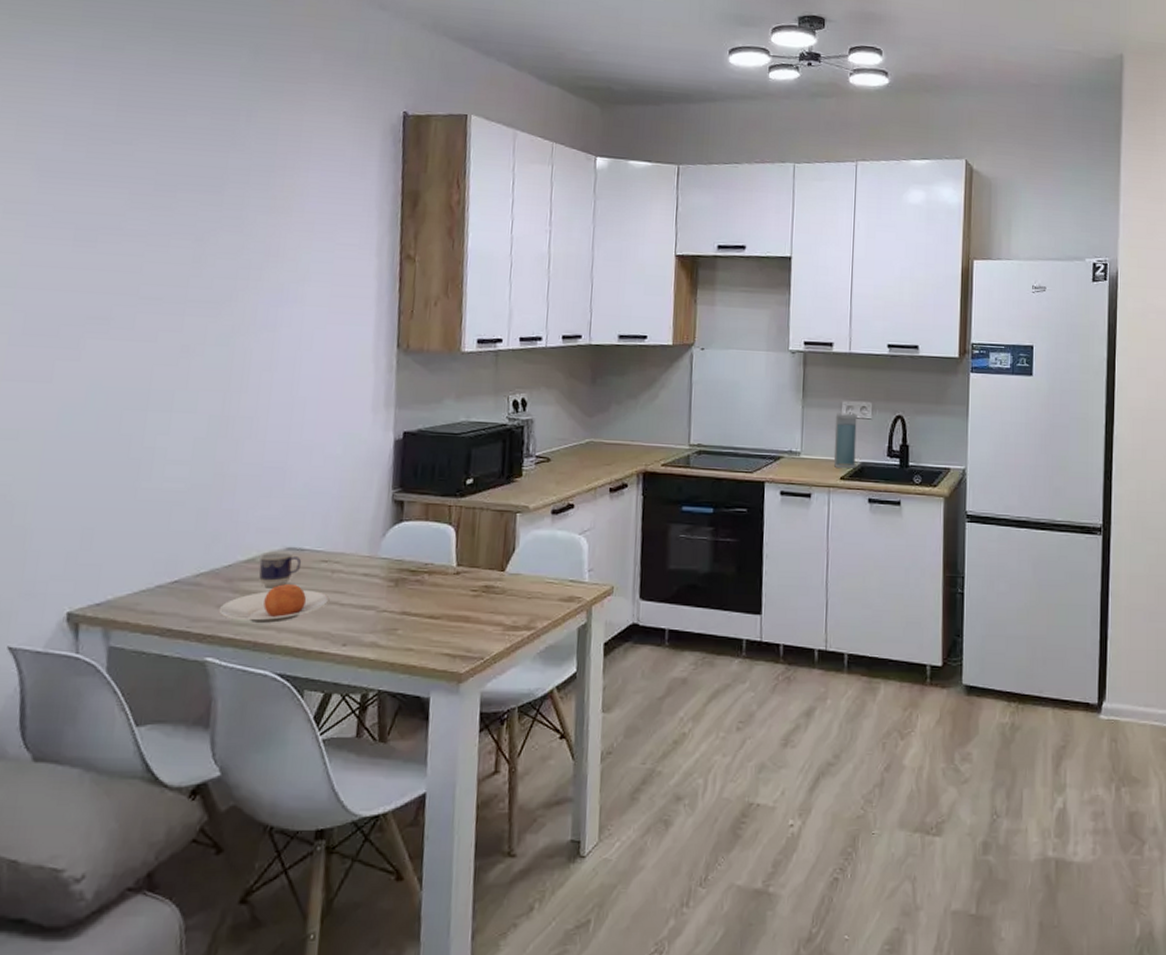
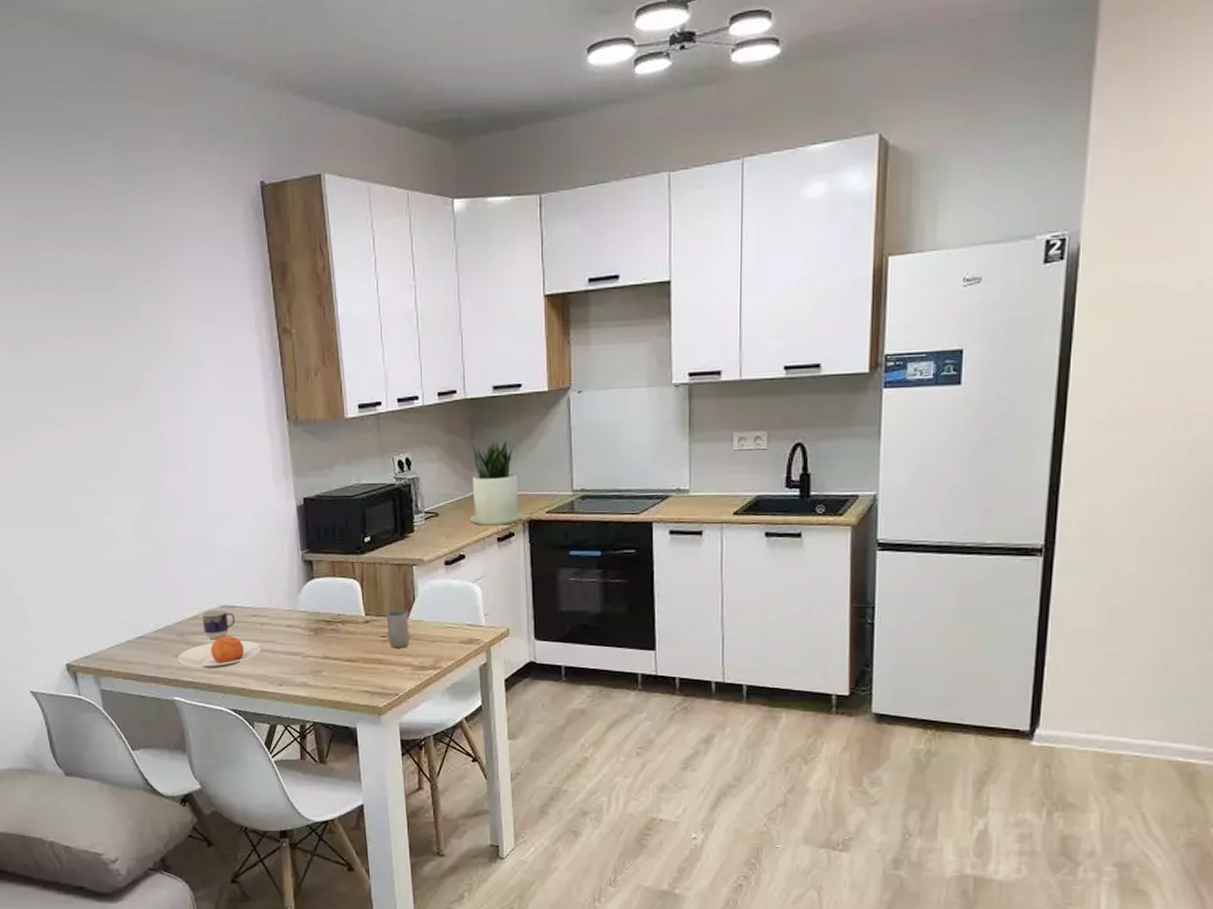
cup: none [479,561,505,605] -> present [386,610,410,648]
planter: none [582,388,640,476] -> present [469,439,525,526]
soap dispenser: present [833,413,857,470] -> none [725,445,751,504]

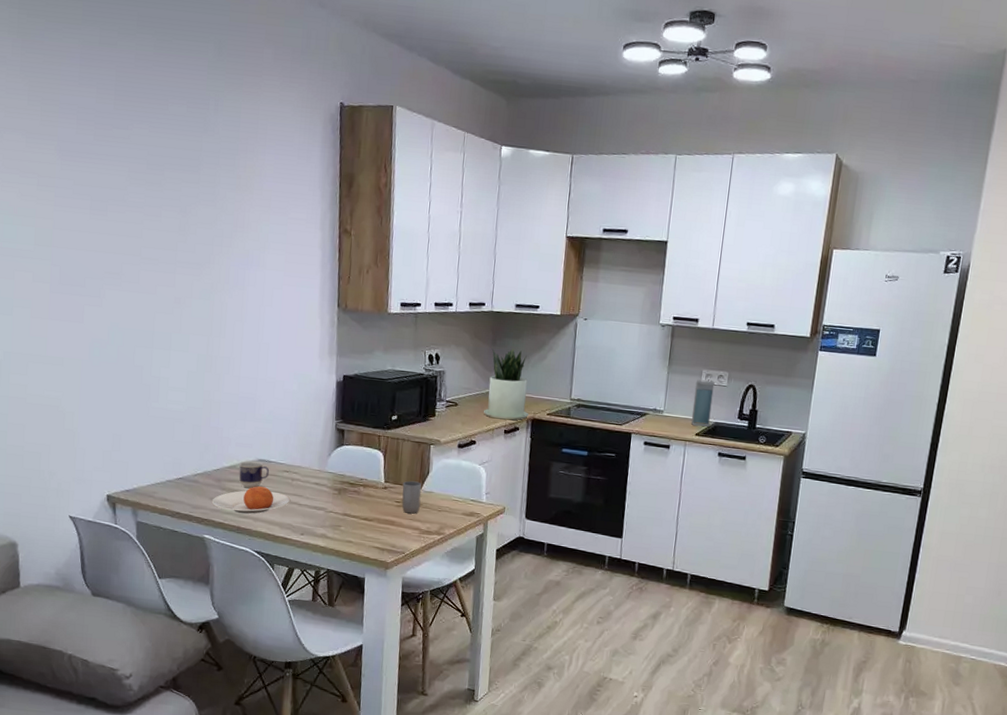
soap dispenser: none [725,445,751,504] -> present [691,379,715,428]

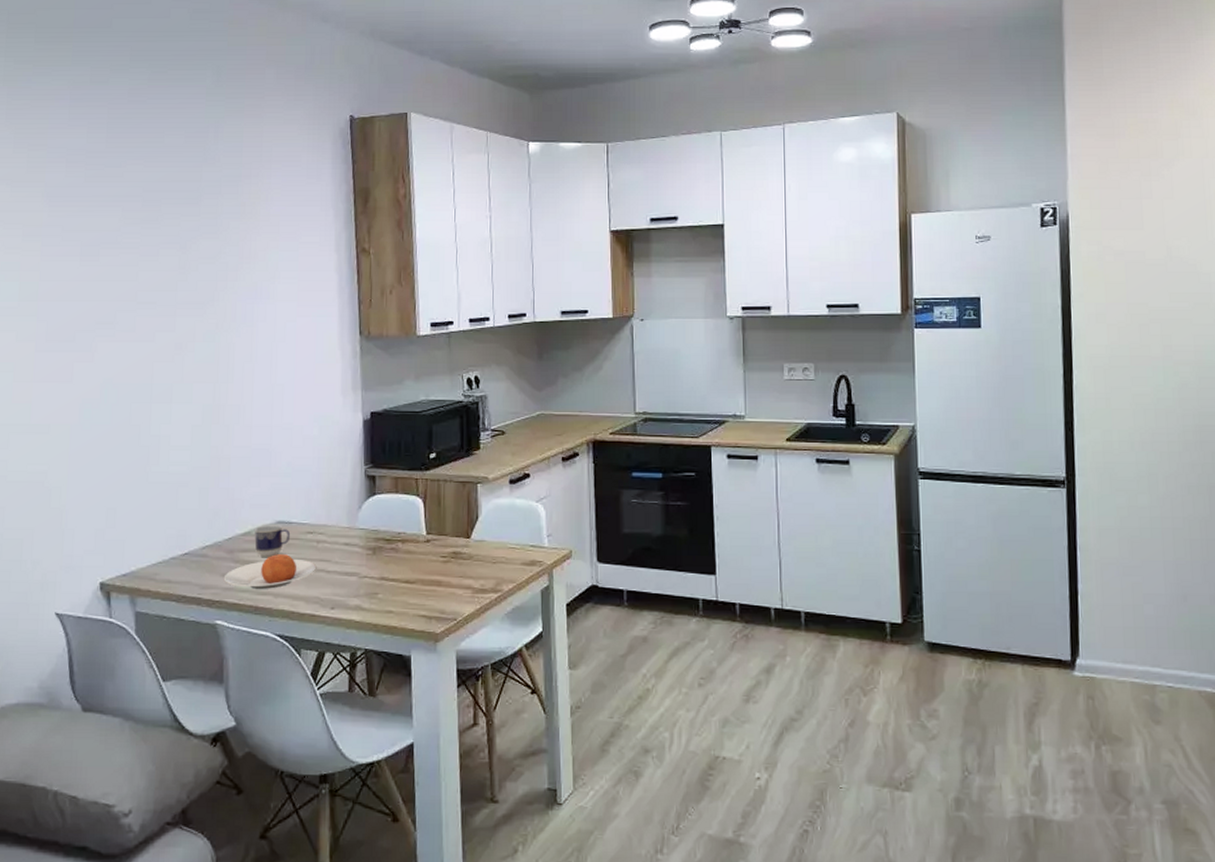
cup: present [401,481,422,514] -> none [448,529,471,570]
planter: present [483,348,530,421] -> none [535,361,589,445]
soap dispenser: present [691,379,715,428] -> none [777,375,802,431]

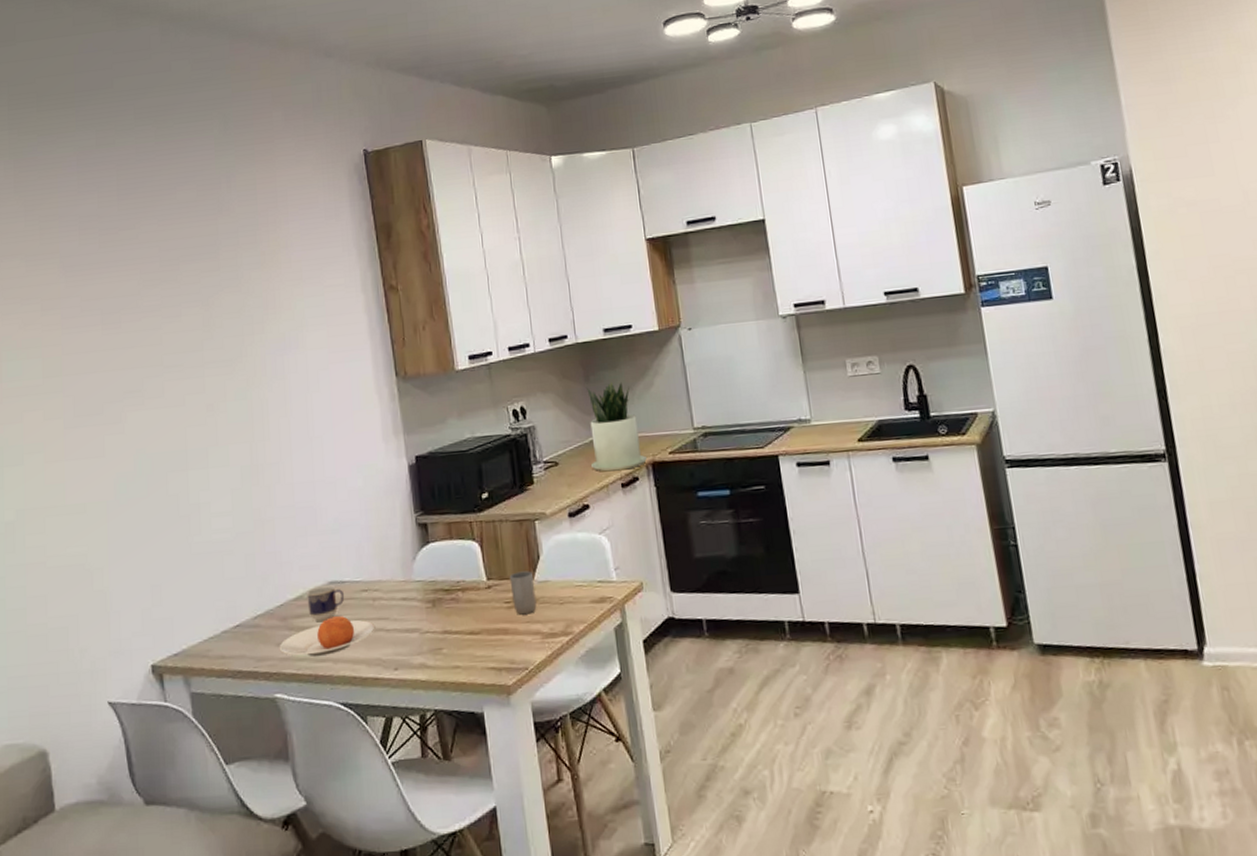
cup: none [448,529,471,570] -> present [509,571,537,615]
planter: none [535,361,589,445] -> present [585,382,648,472]

